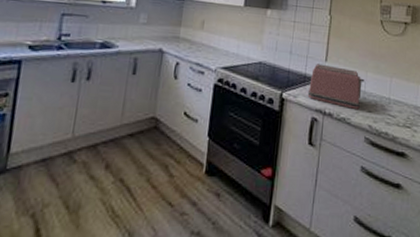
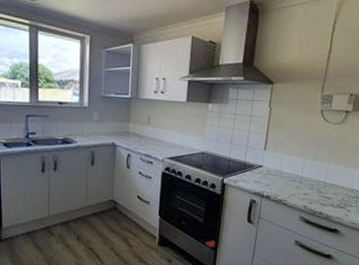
toaster: present [307,64,365,109] -> none [247,152,302,192]

